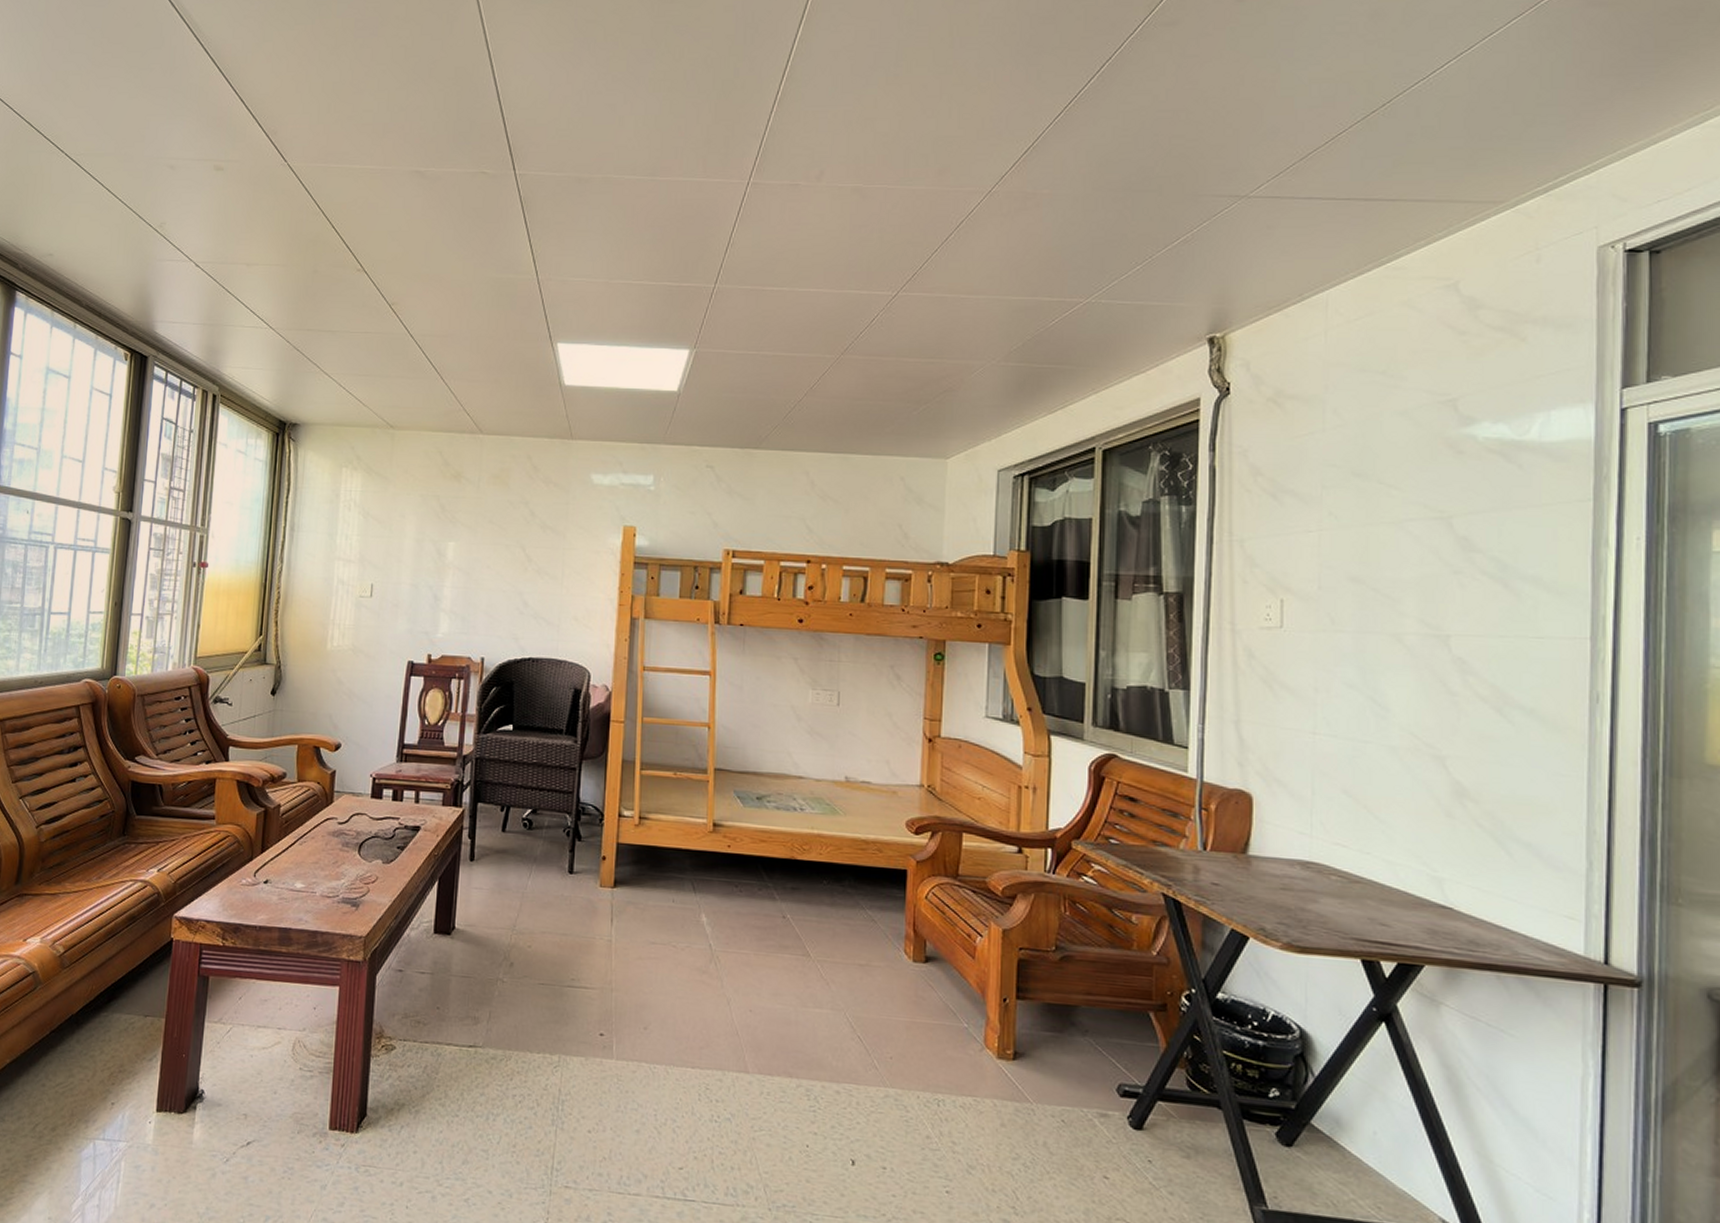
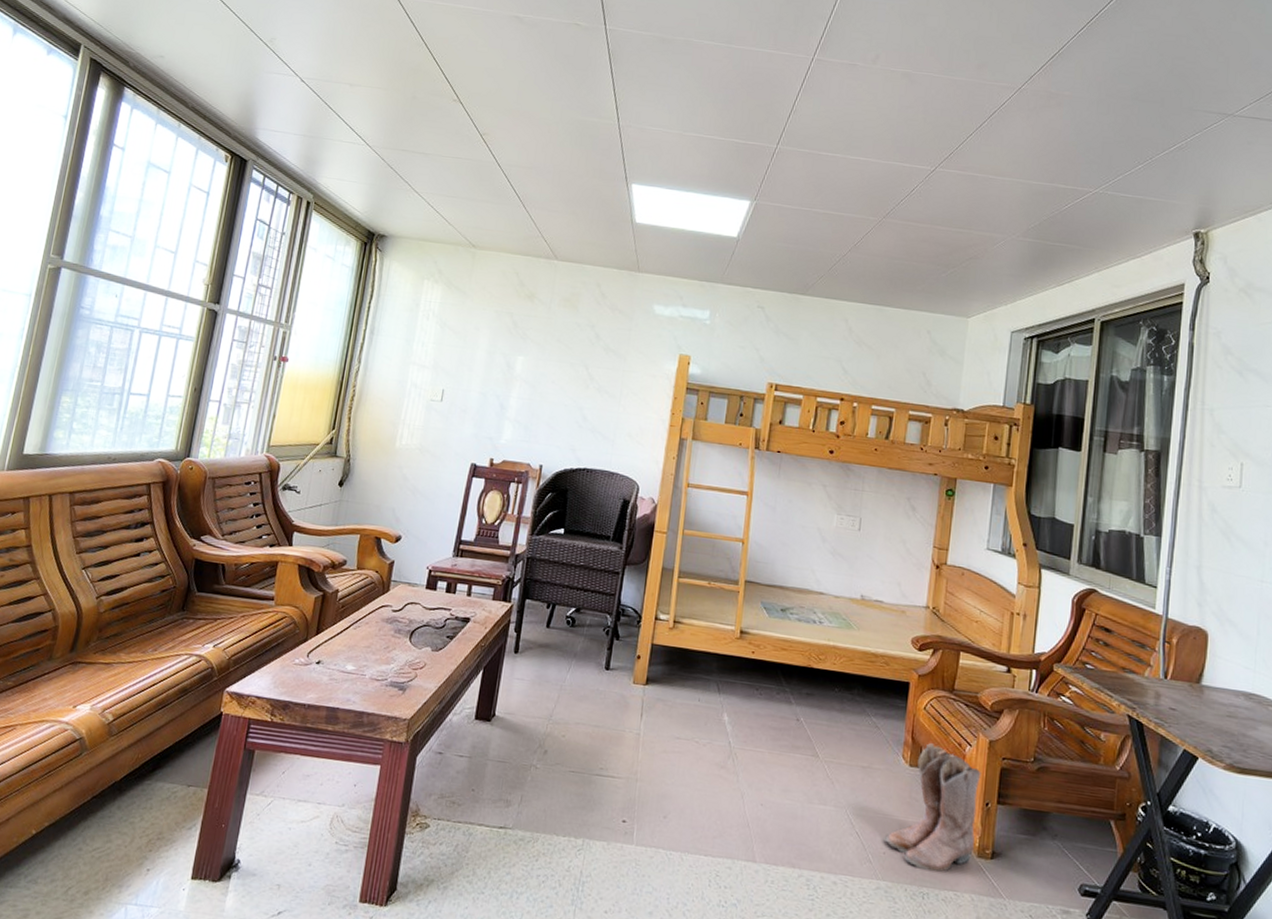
boots: none [889,934,996,1077] -> present [883,742,981,872]

